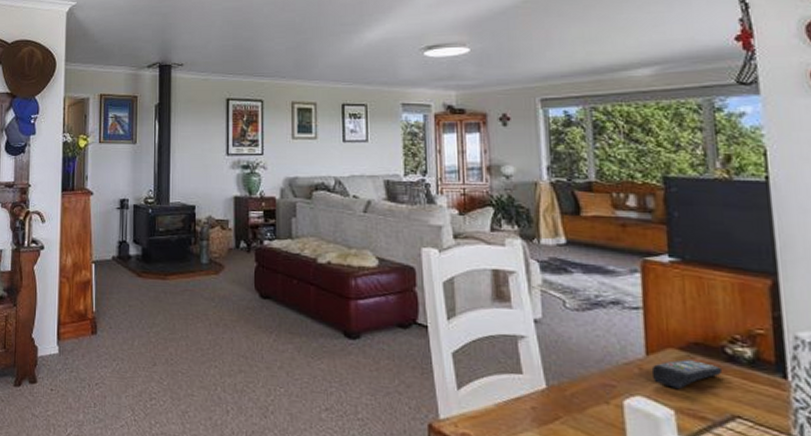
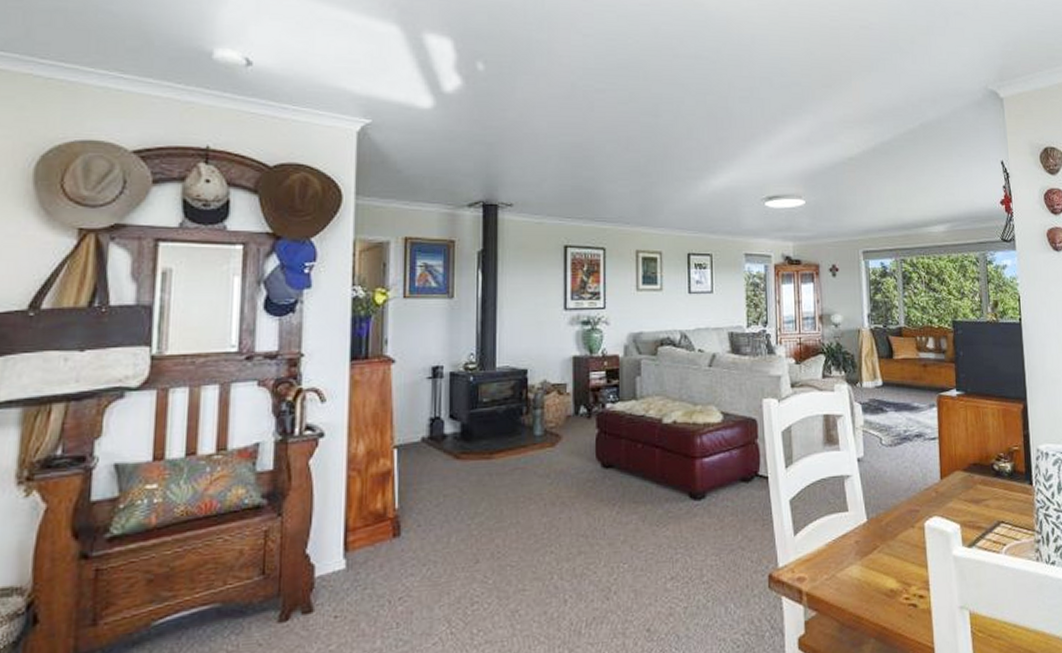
remote control: present [651,359,723,389] -> none [944,478,992,505]

